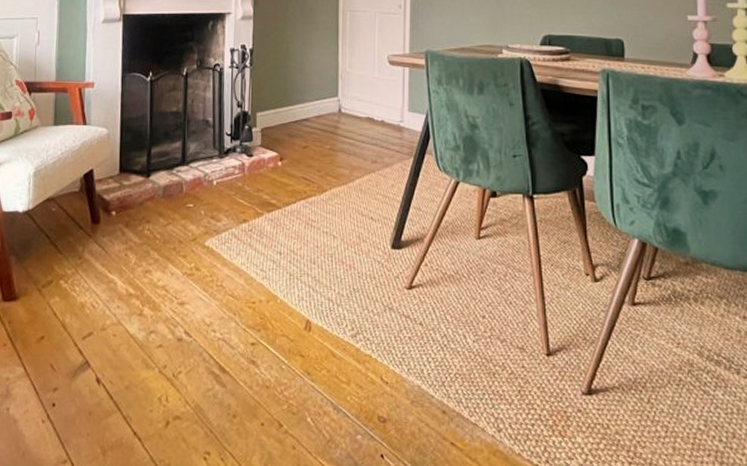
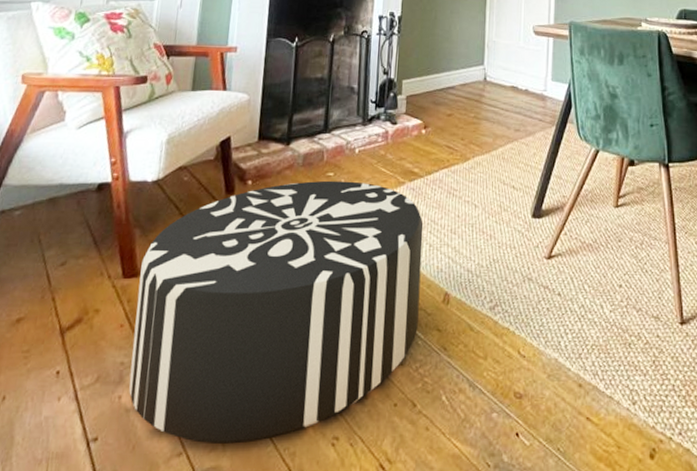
pouf: none [15,211,283,455] -> present [129,180,424,444]

